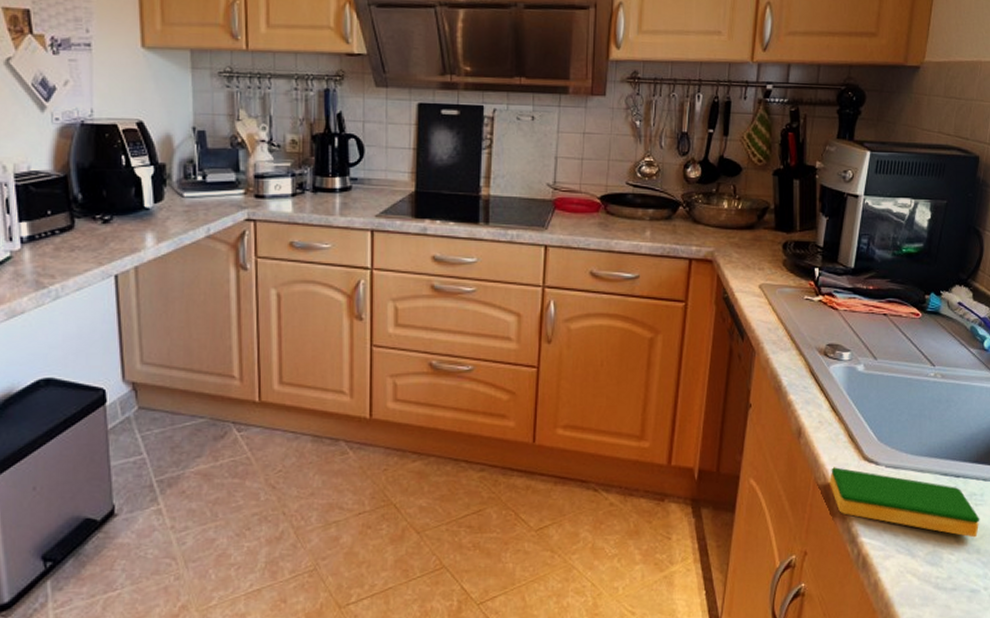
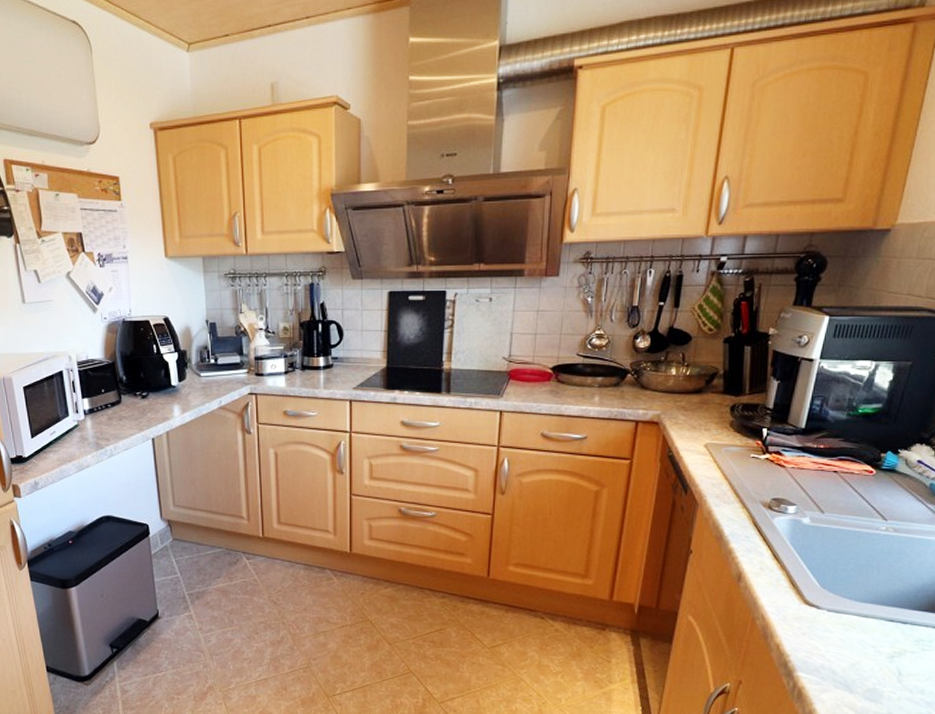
dish sponge: present [830,467,980,538] -> none [768,609,927,680]

